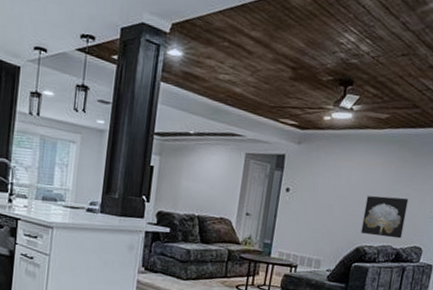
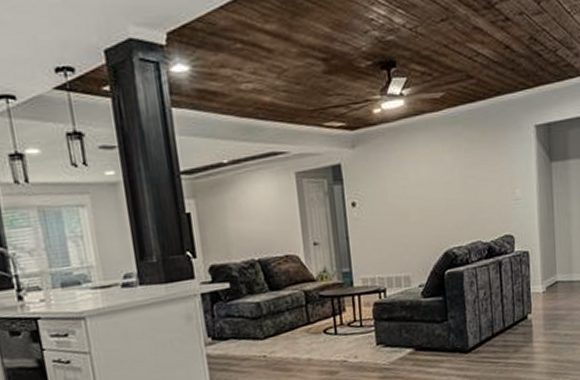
wall art: present [361,196,409,239] -> none [442,183,490,235]

